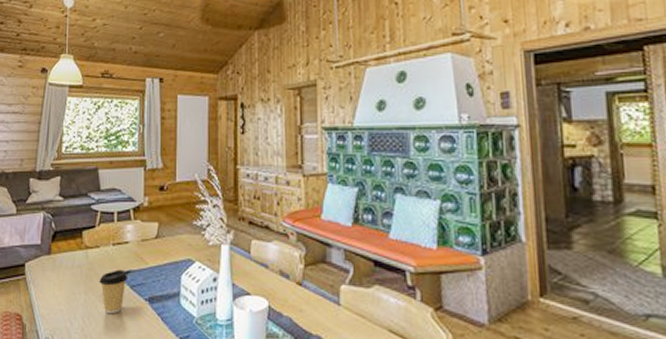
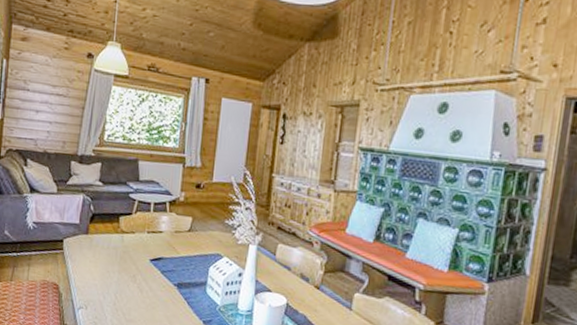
coffee cup: present [99,269,128,314] -> none [132,255,160,294]

